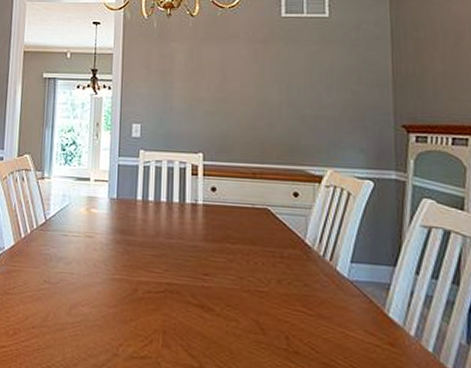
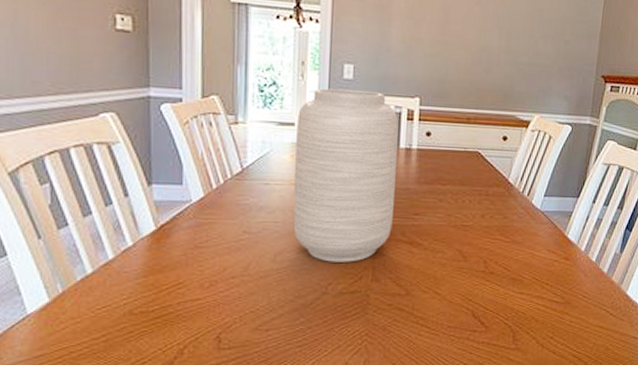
vase: none [87,146,184,323] -> present [293,88,399,262]

